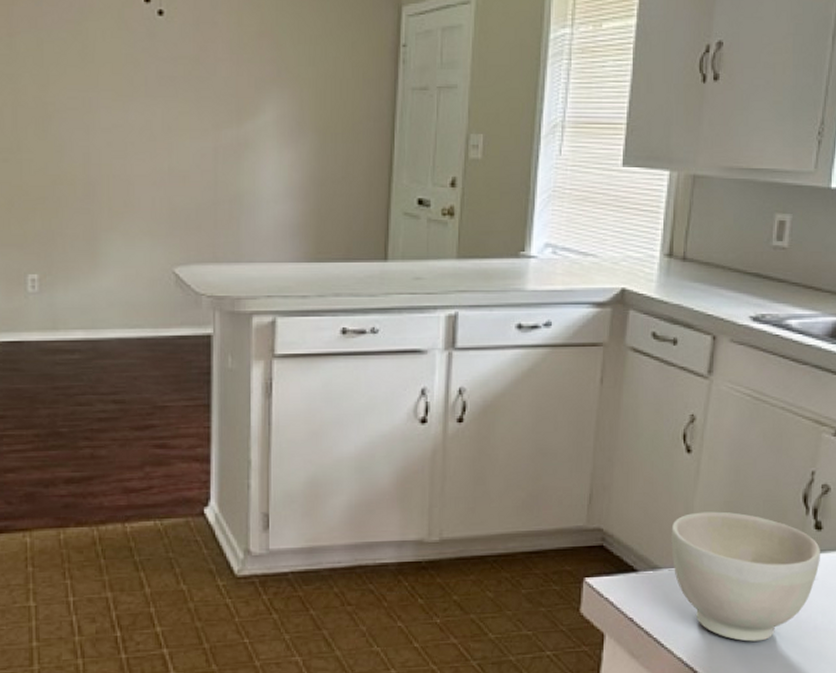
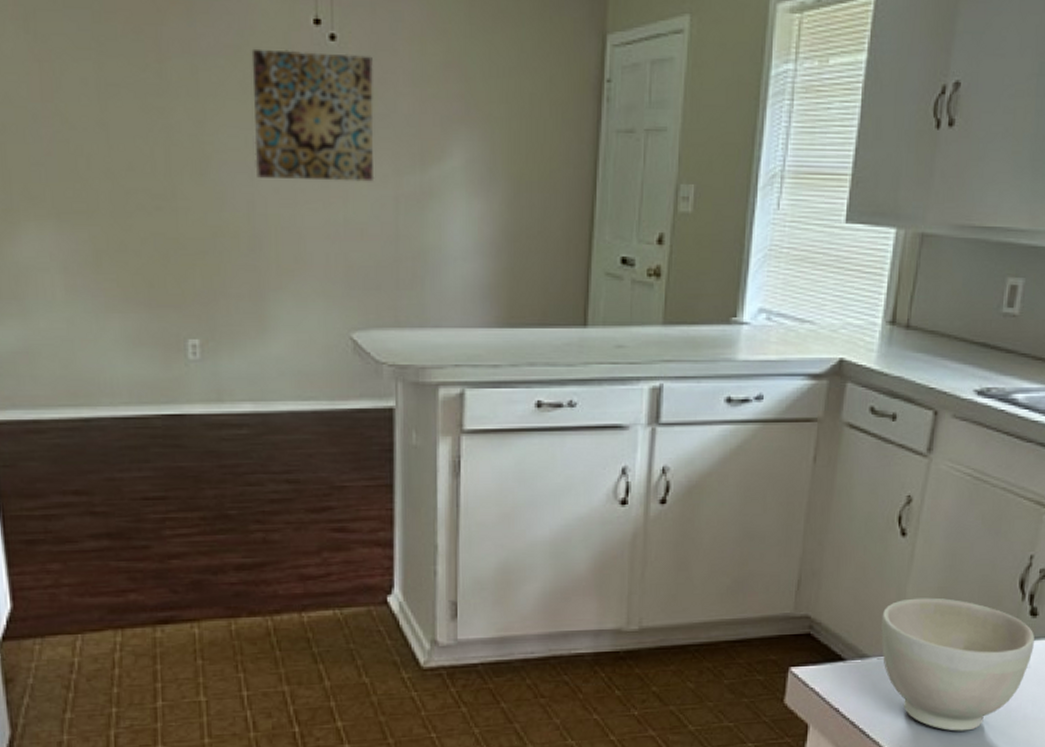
wall art: none [90,23,196,135] -> present [251,48,375,182]

